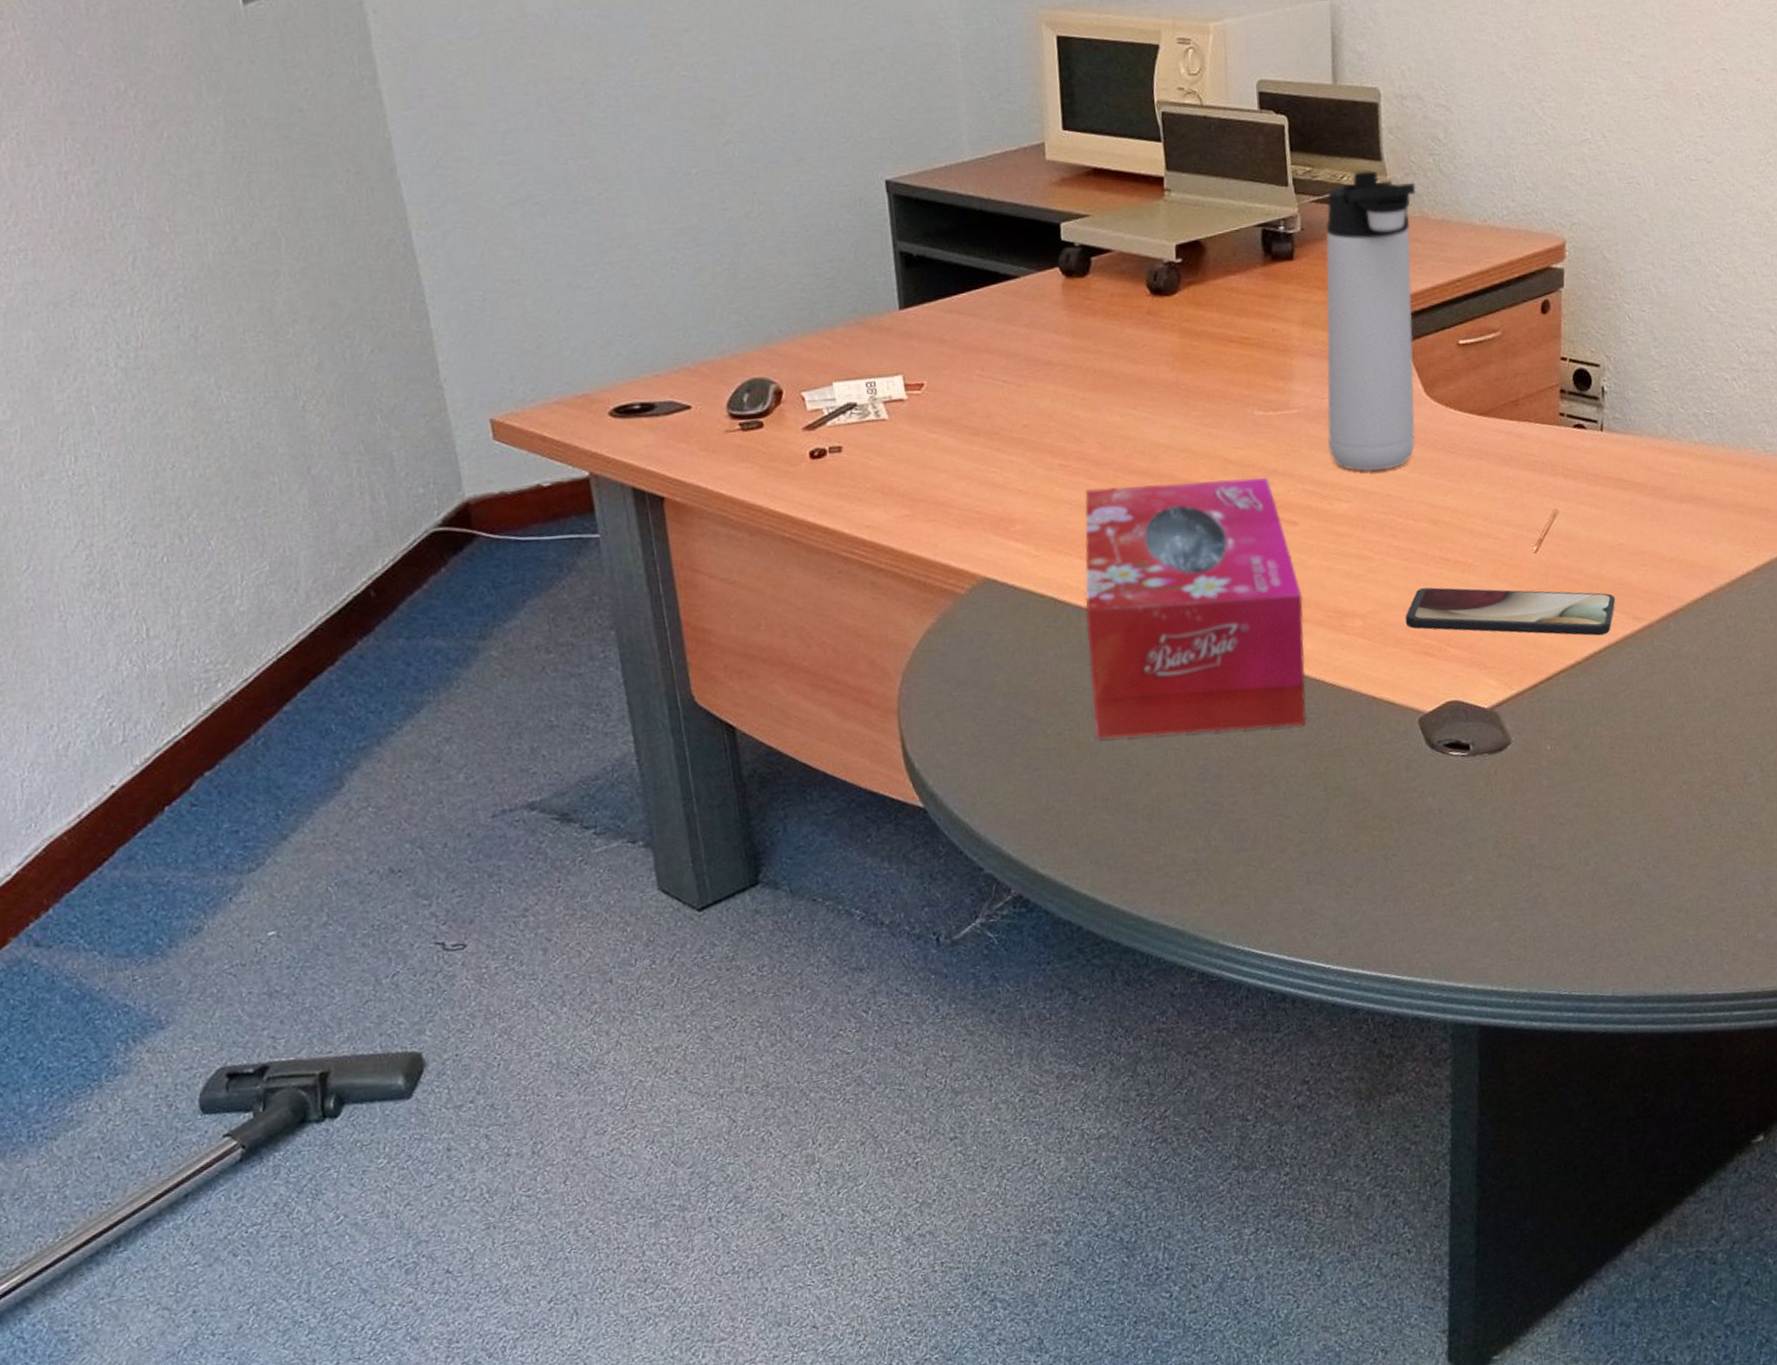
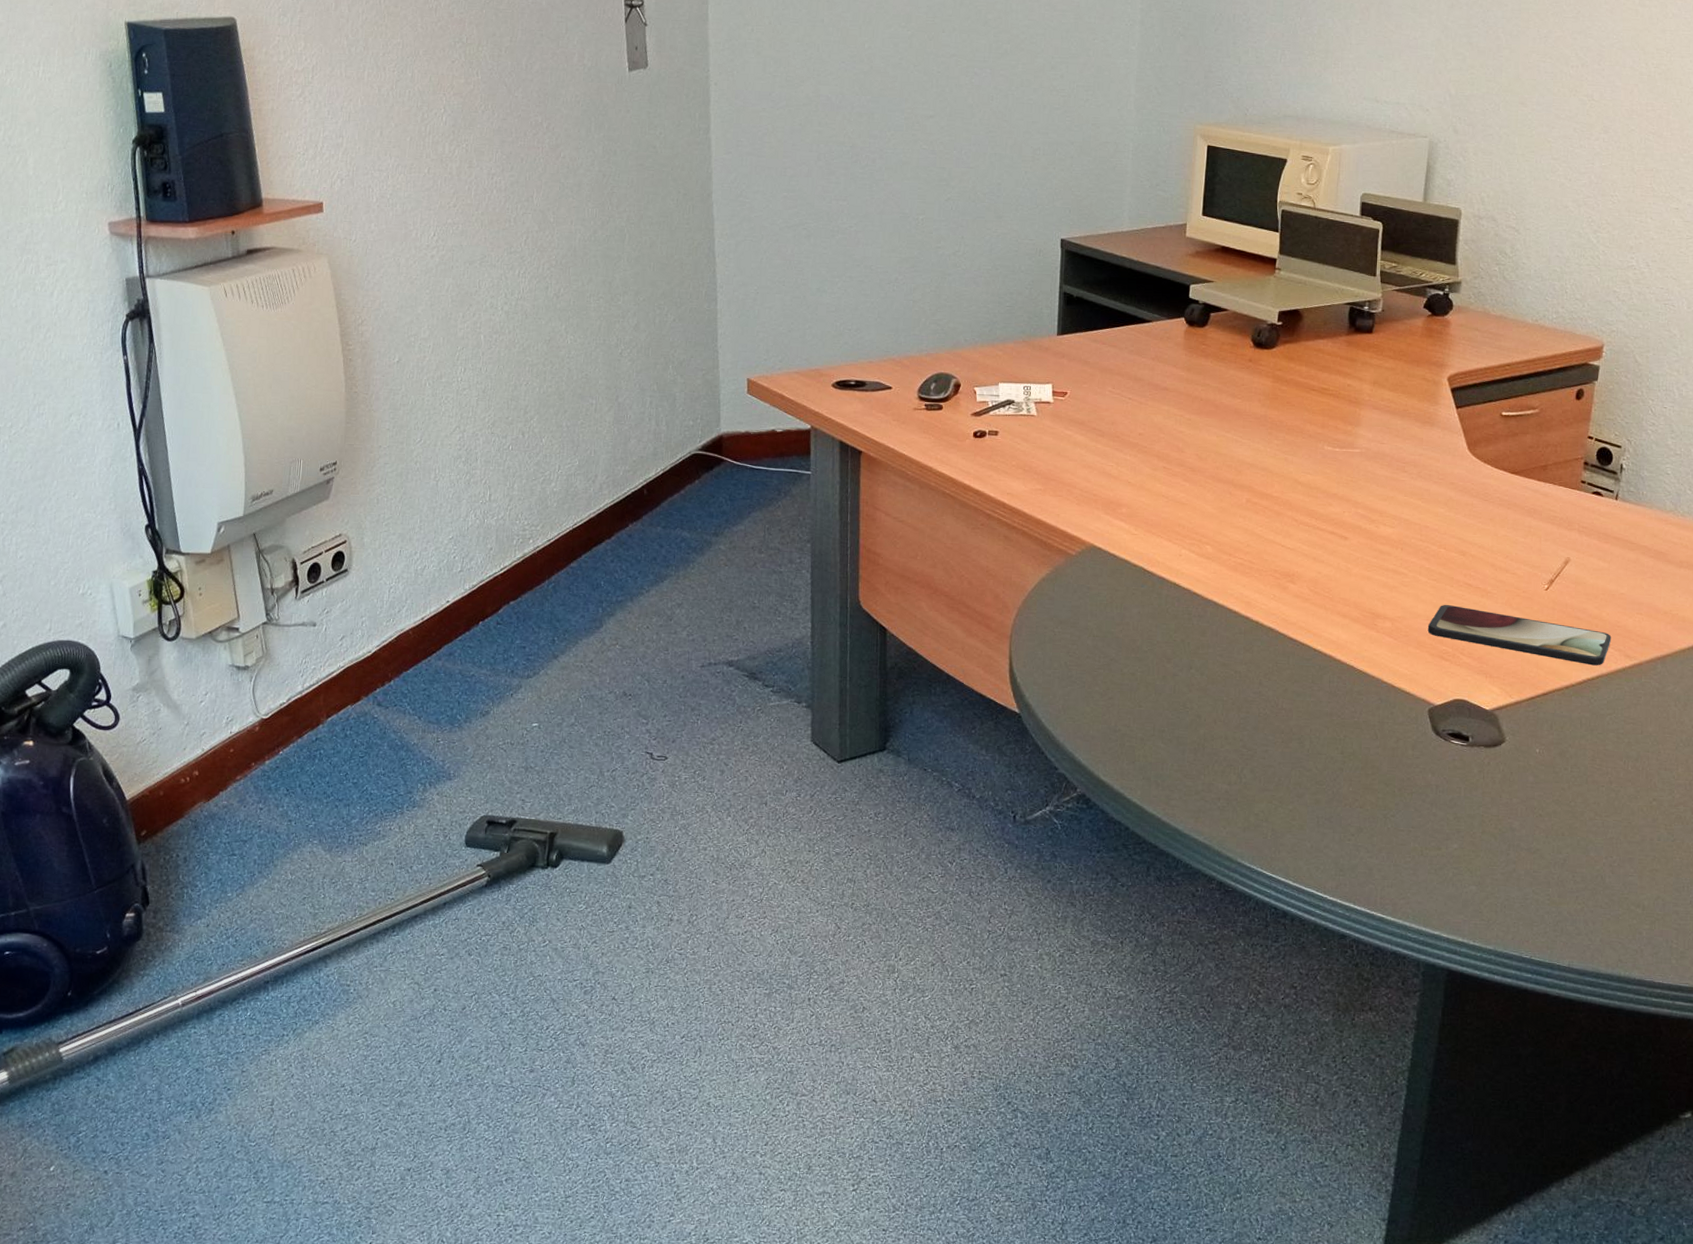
tissue box: present [1084,477,1306,739] -> none [1161,488,1345,699]
thermos bottle: present [1326,170,1416,471] -> none [1381,271,1481,507]

